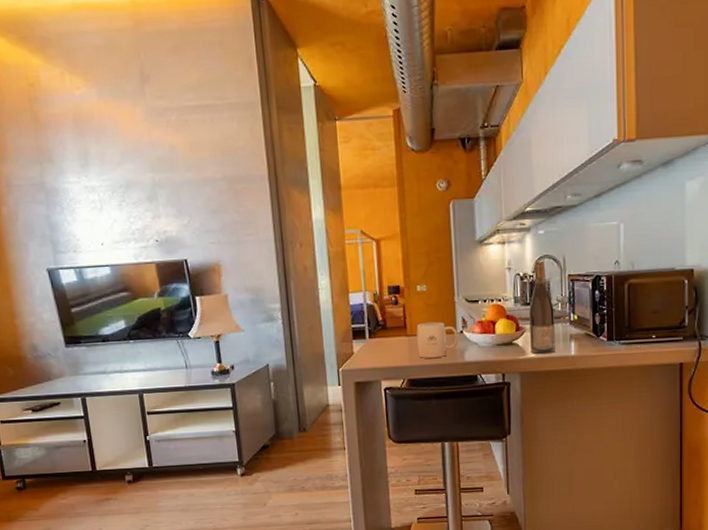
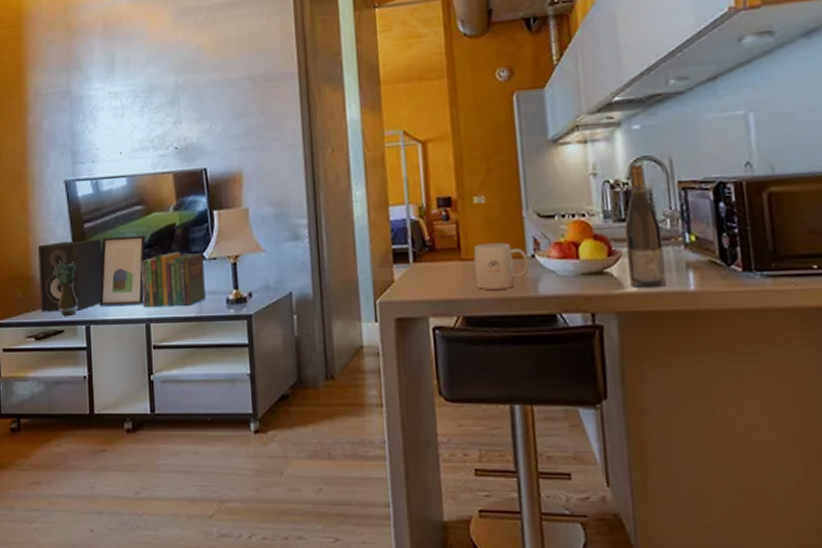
speaker: none [26,322,95,388] -> present [38,239,103,312]
vase: none [44,342,73,390] -> present [53,261,79,316]
picture frame: none [90,318,136,380] -> present [99,235,147,306]
books: none [130,332,193,381] -> present [141,251,206,308]

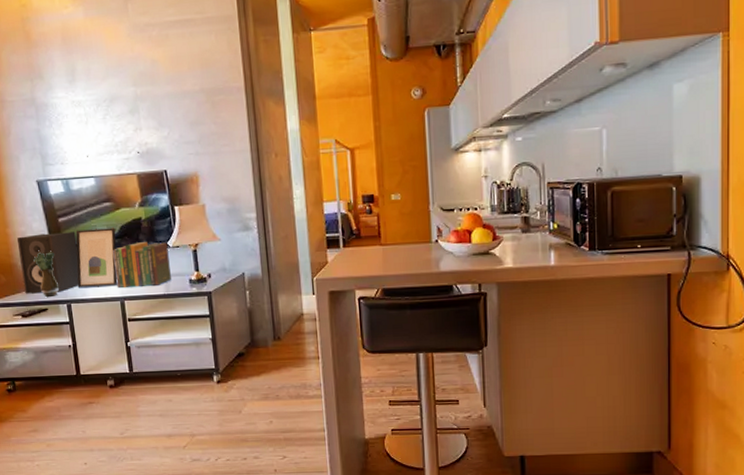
mug: present [473,242,530,290] -> none [391,231,434,268]
wine bottle: present [624,165,666,289] -> none [506,169,534,264]

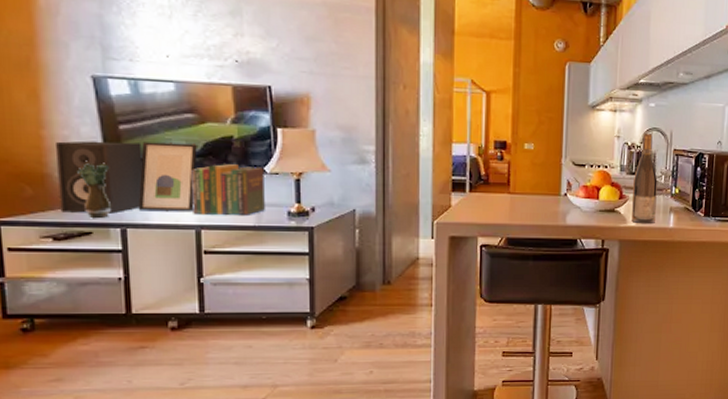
wine bottle: none [506,169,534,264] -> present [632,133,658,224]

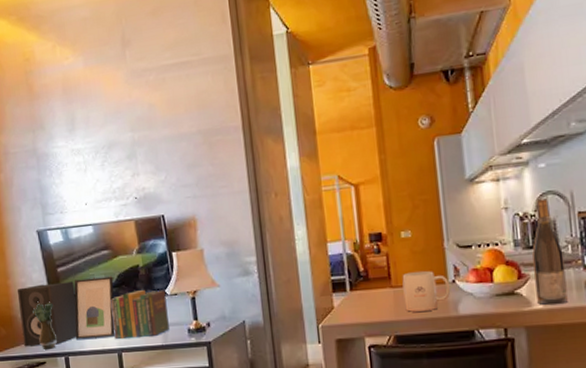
mug: none [519,181,562,218] -> present [402,271,451,312]

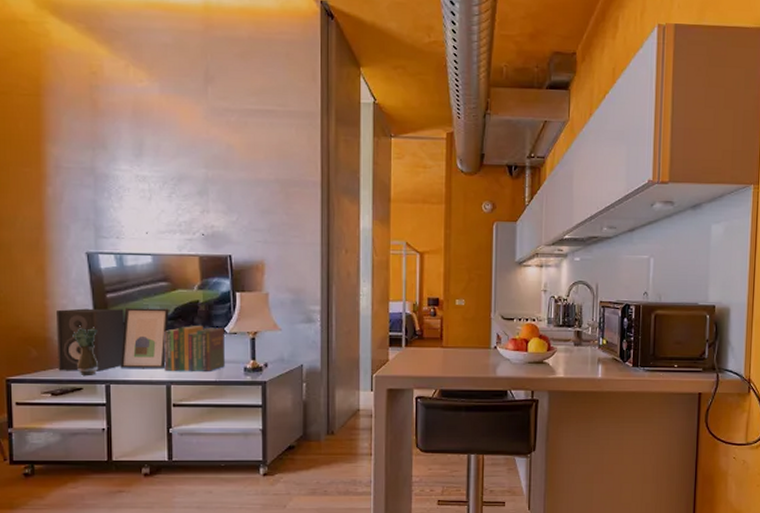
mug: present [402,271,451,312] -> none [452,335,492,370]
wine bottle: present [532,198,568,305] -> none [560,287,585,375]

